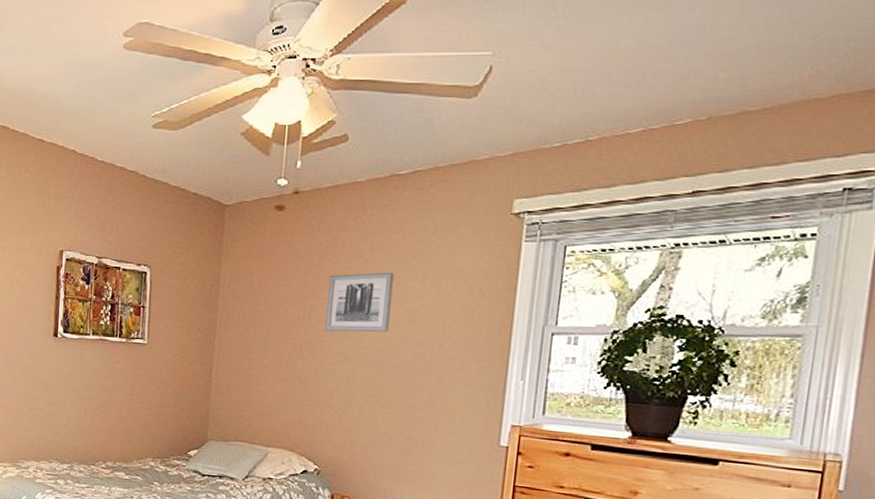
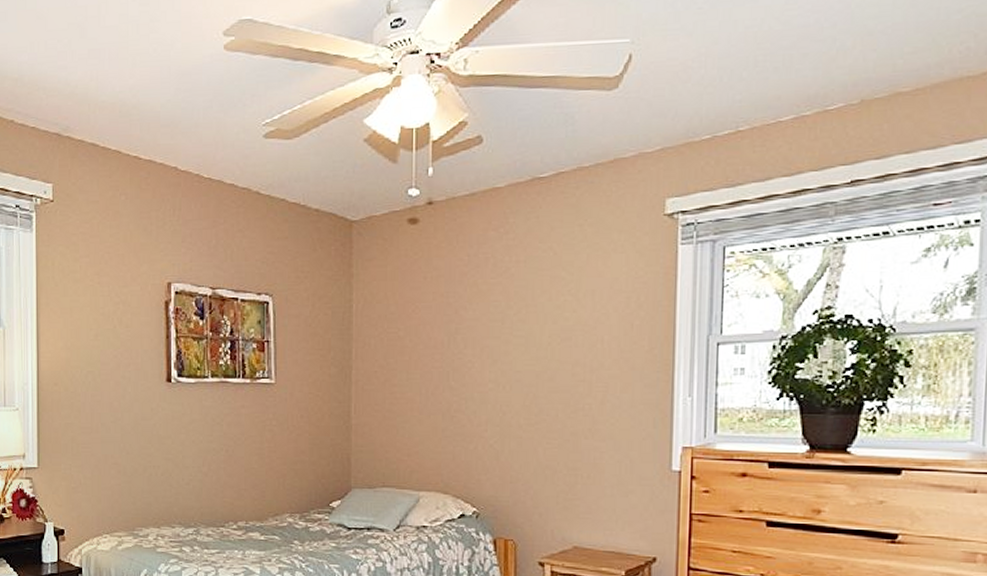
wall art: present [325,272,394,333] -> none [473,286,544,357]

